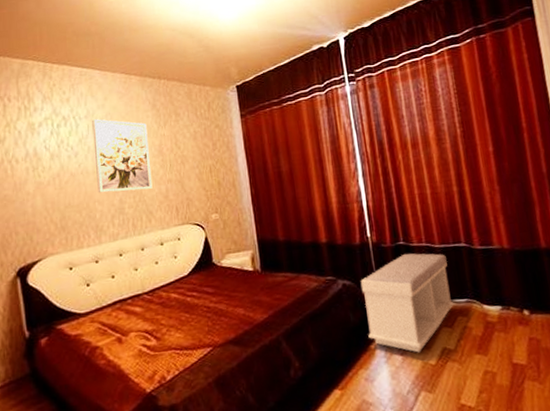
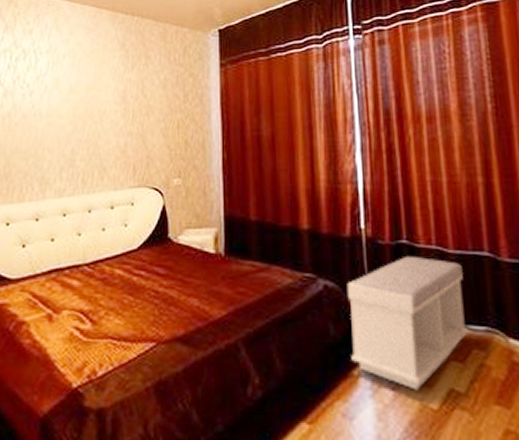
wall art: present [92,119,153,193] -> none [49,55,112,142]

